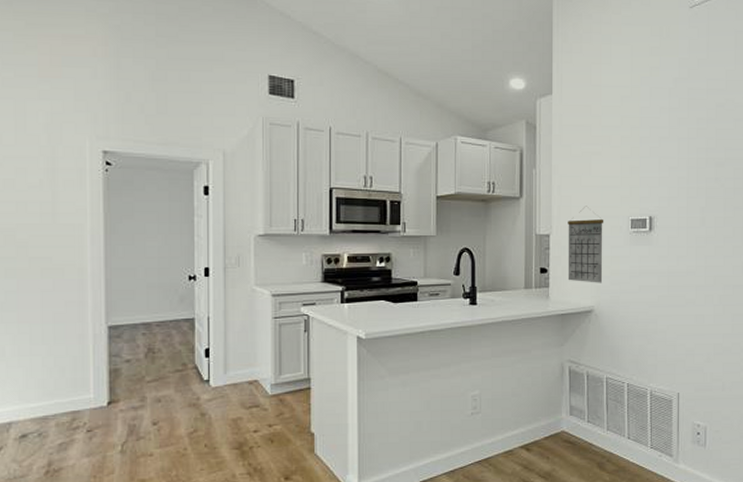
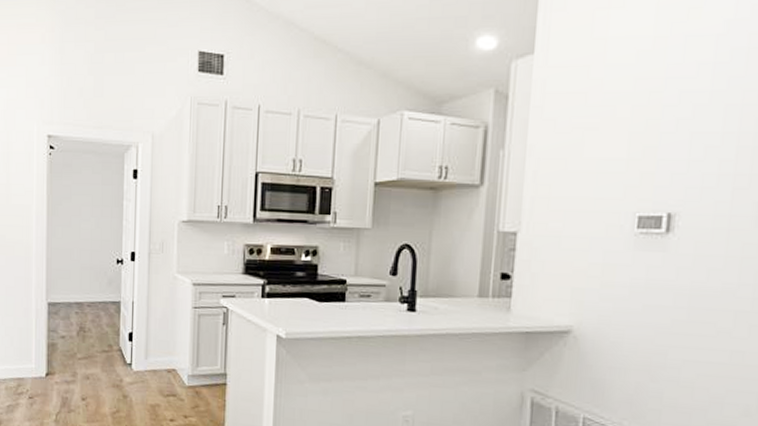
calendar: present [567,206,604,283] -> none [538,197,597,298]

